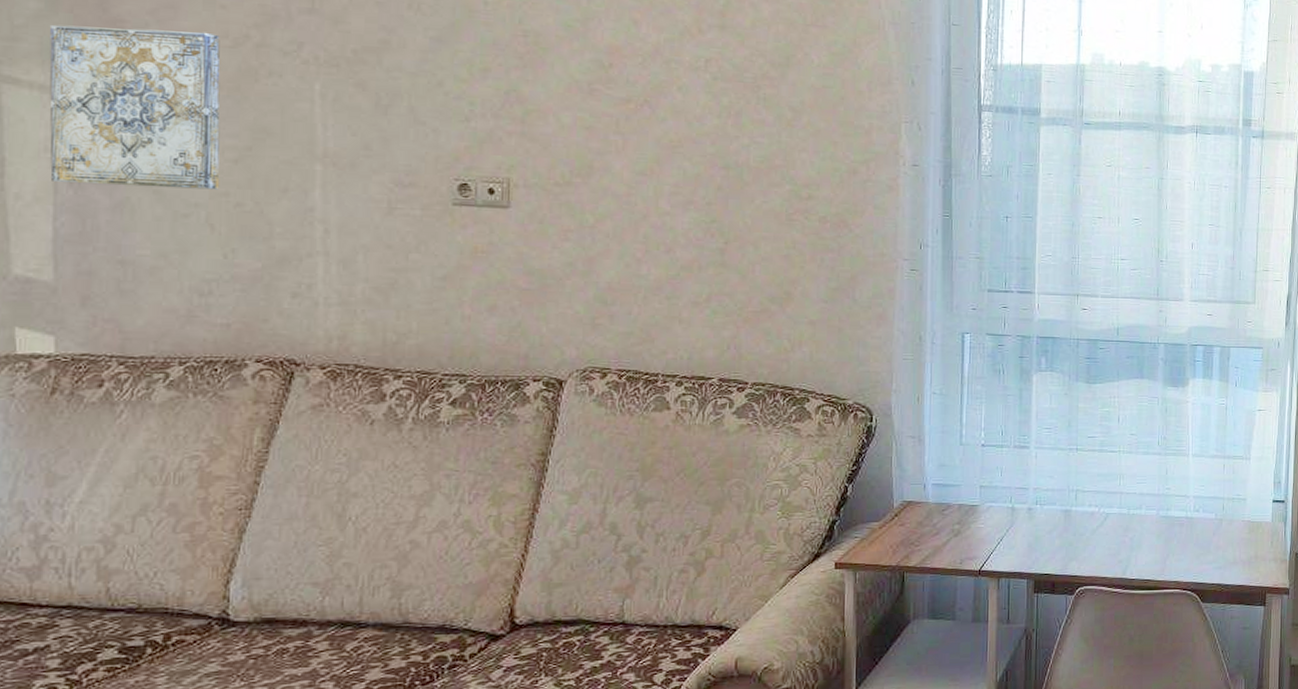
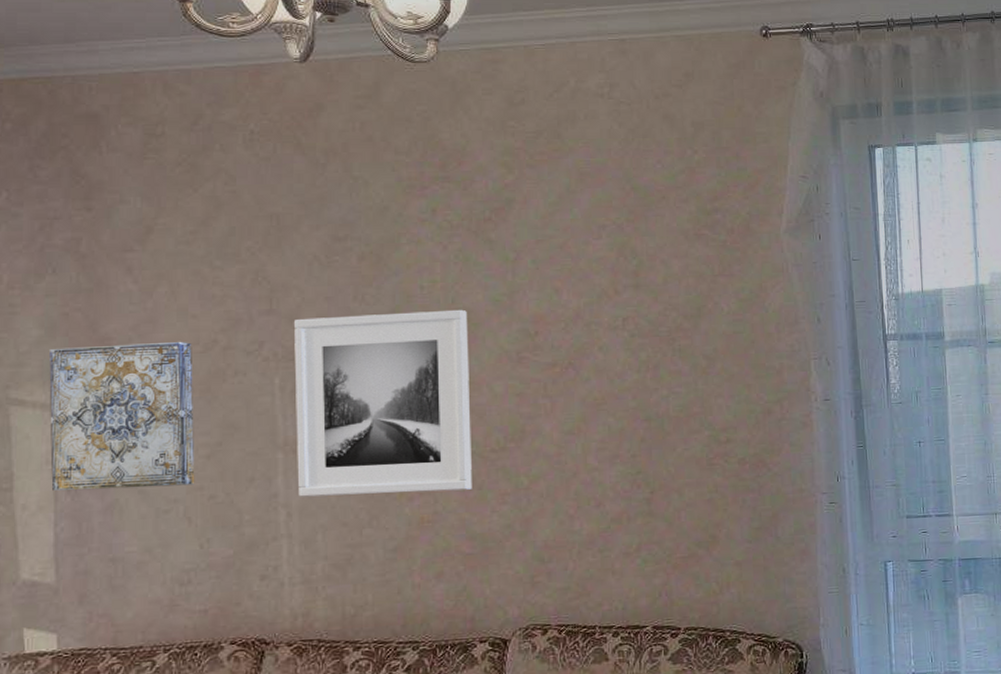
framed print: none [337,21,536,223] -> present [294,309,472,497]

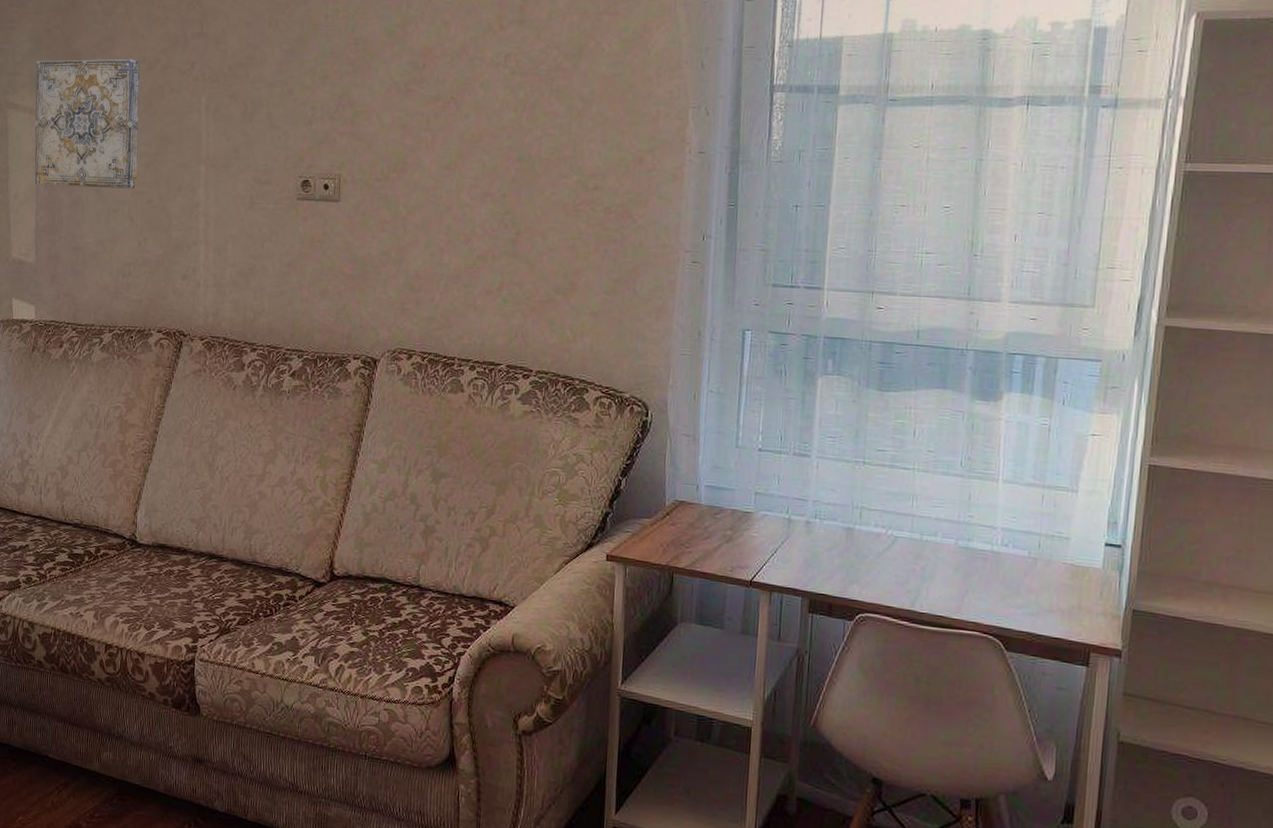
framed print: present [294,309,472,497] -> none [215,39,364,215]

